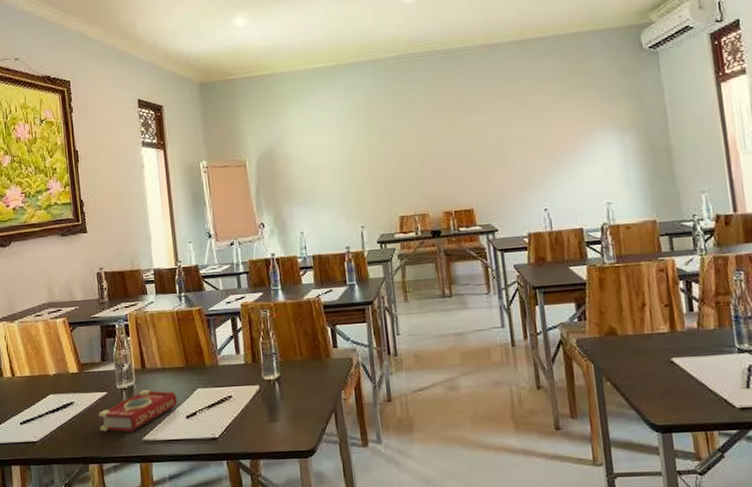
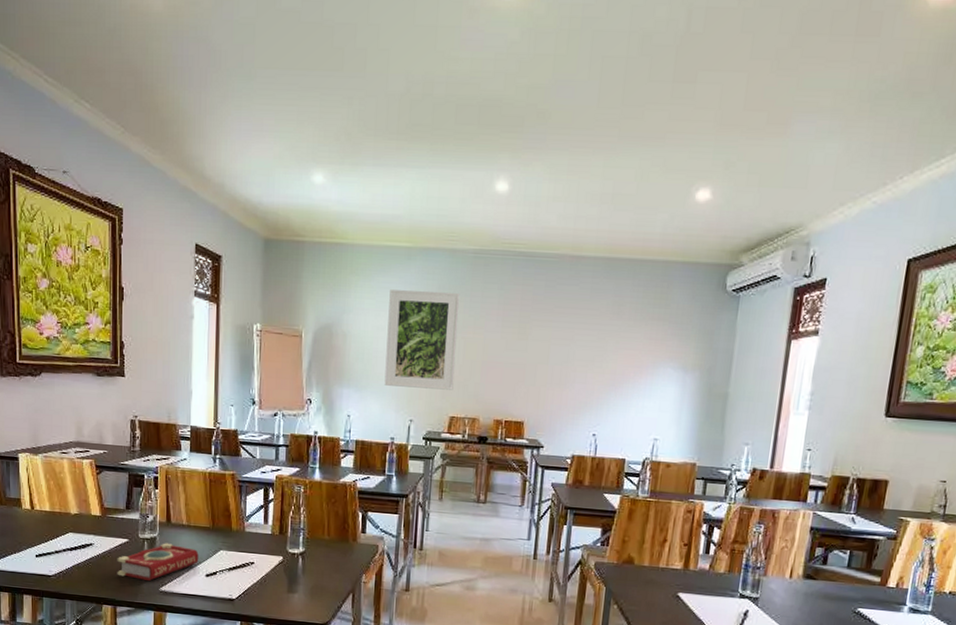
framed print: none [321,98,398,198] -> present [384,290,460,390]

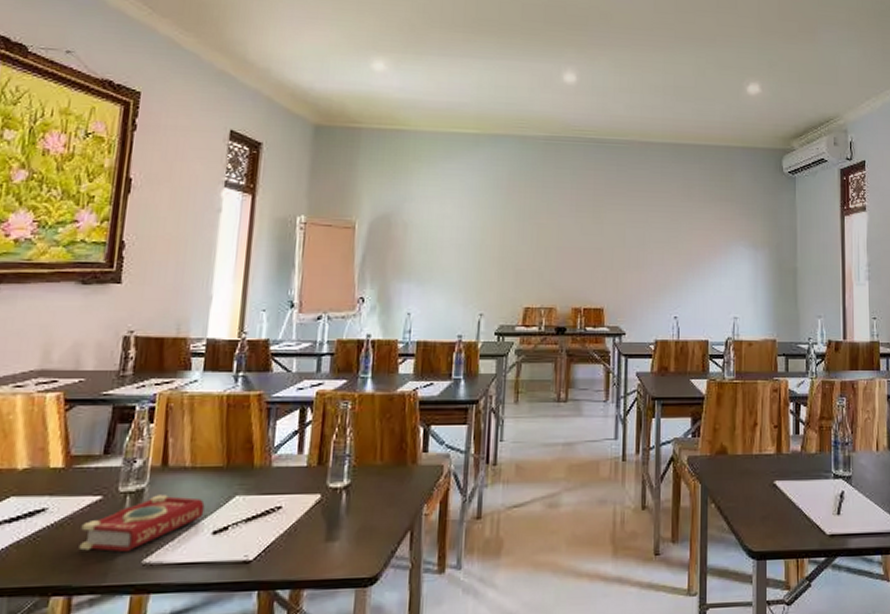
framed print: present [384,290,460,390] -> none [450,176,532,279]

